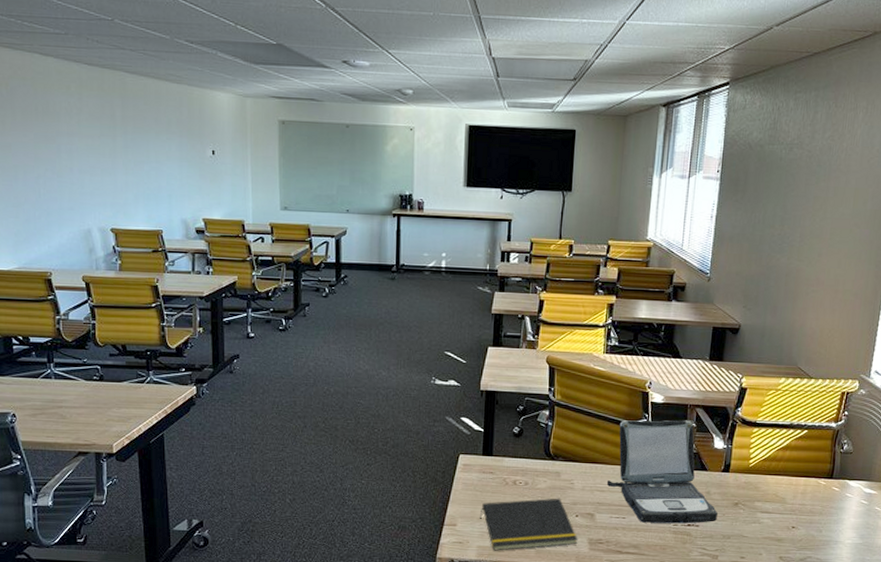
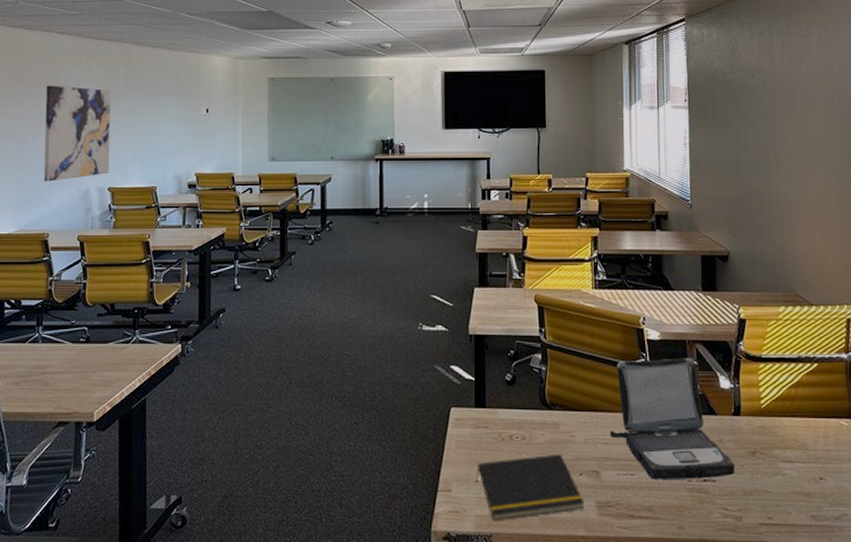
wall art: none [34,113,111,219] -> present [43,85,111,182]

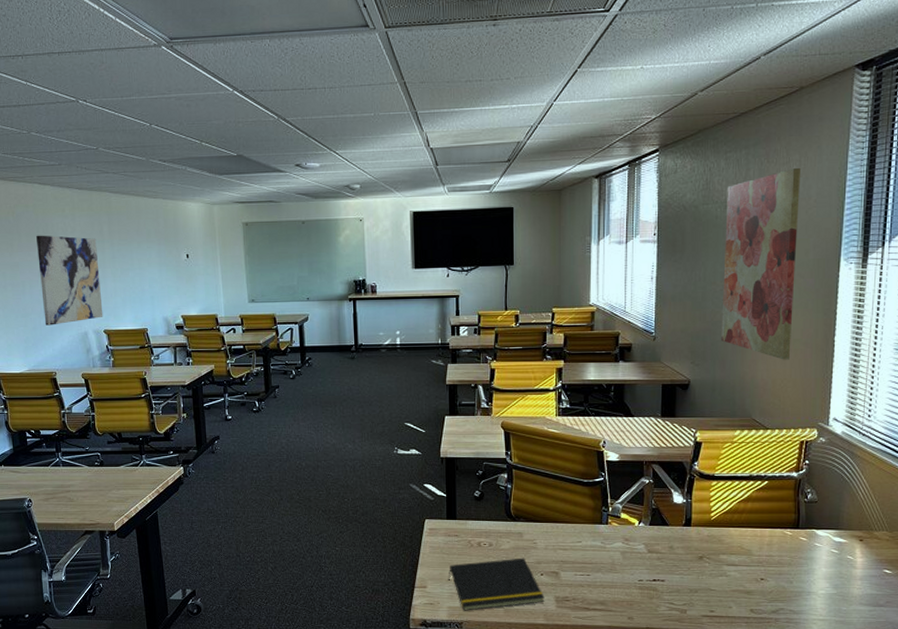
laptop: present [609,358,735,479] -> none [568,476,682,579]
wall art: none [753,40,828,231] -> present [721,167,802,360]

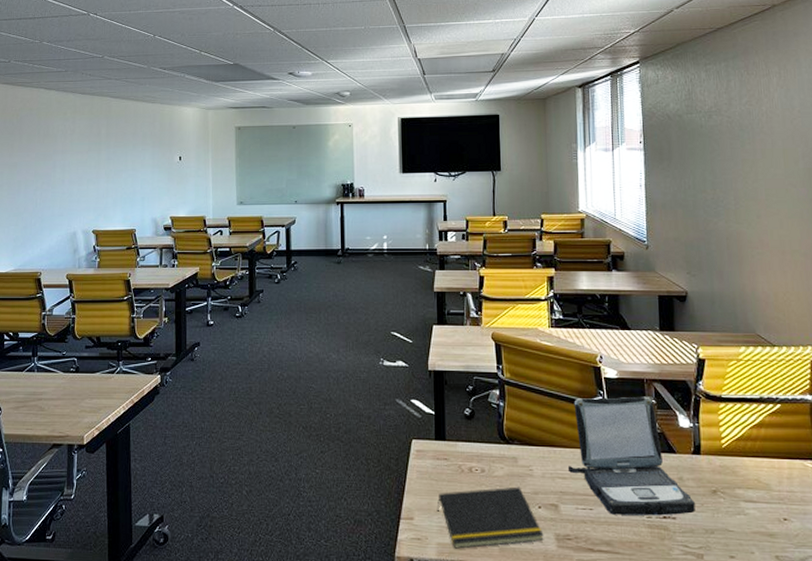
wall art: present [36,235,103,326] -> none [35,136,94,225]
laptop: none [568,476,682,579] -> present [567,396,695,516]
wall art: present [721,167,802,360] -> none [709,79,791,272]

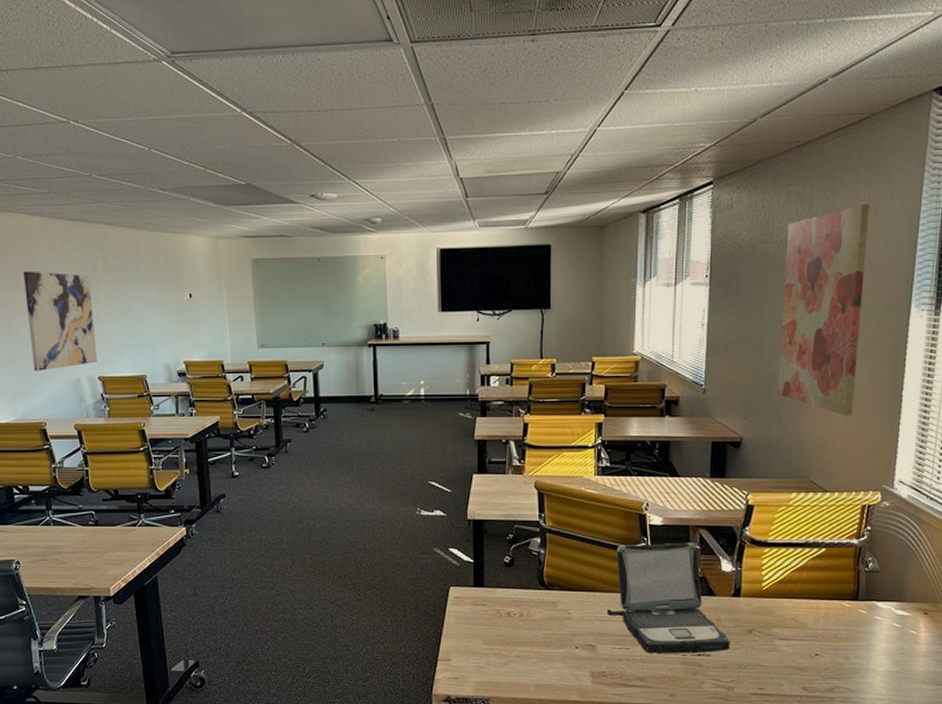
wall art: none [35,136,94,225] -> present [23,271,98,371]
notepad: present [437,486,544,549] -> none [474,629,580,686]
wall art: none [709,79,791,272] -> present [778,203,871,416]

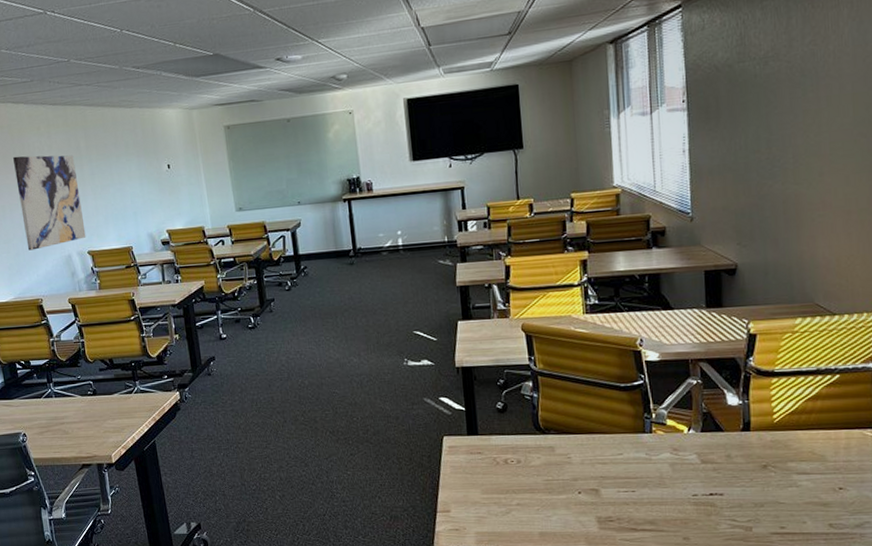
laptop: present [606,542,730,654] -> none [607,377,744,495]
wall art: present [778,203,871,416] -> none [766,10,857,234]

